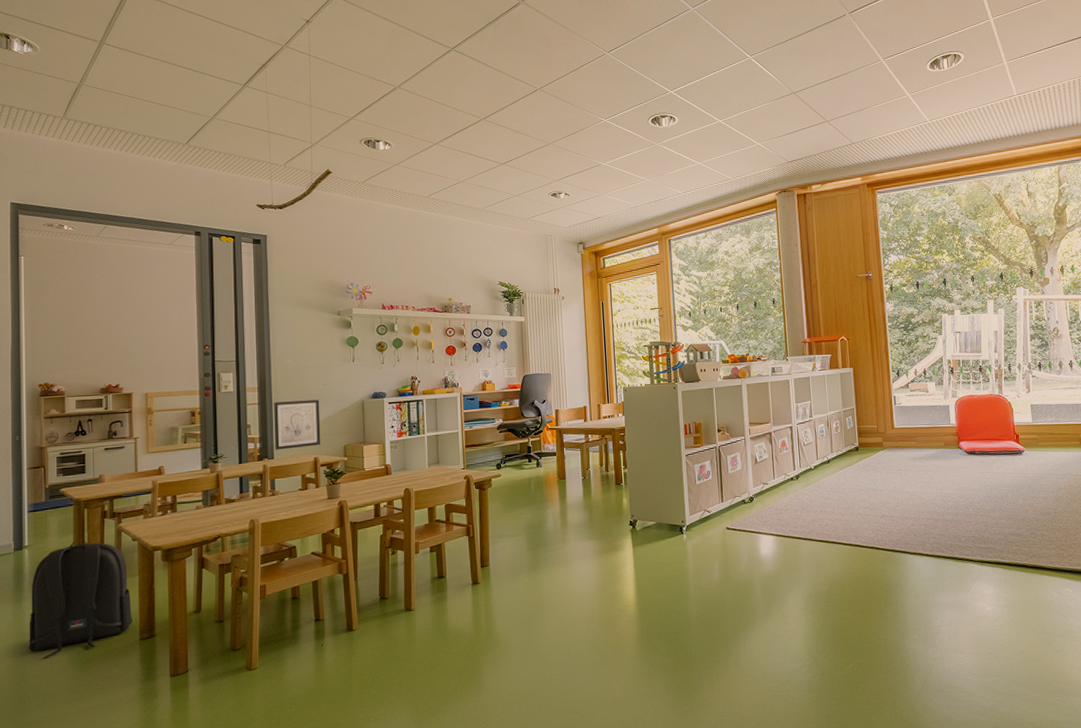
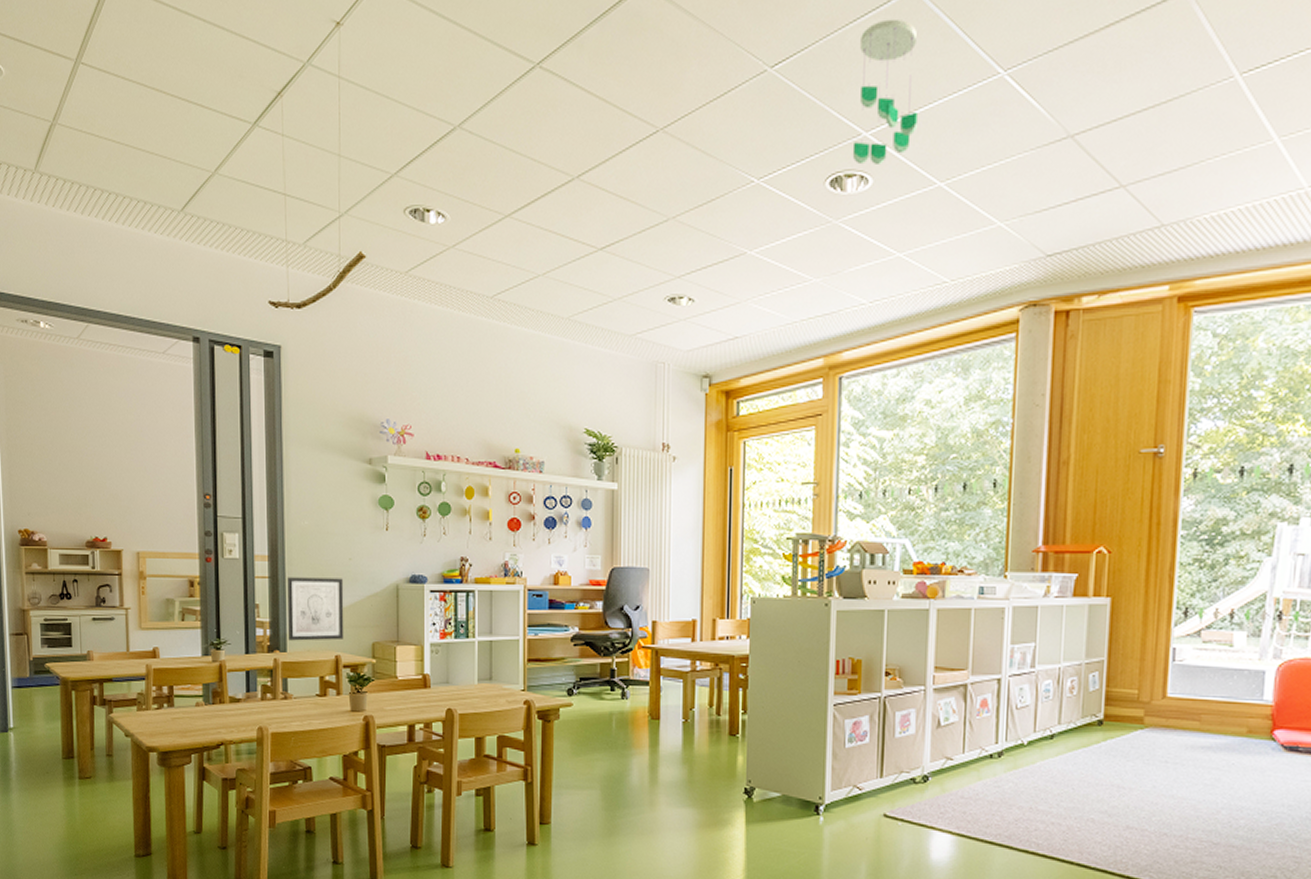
backpack: present [28,540,133,659] -> none [17,728,128,863]
ceiling mobile: none [662,25,702,110] -> present [852,18,917,165]

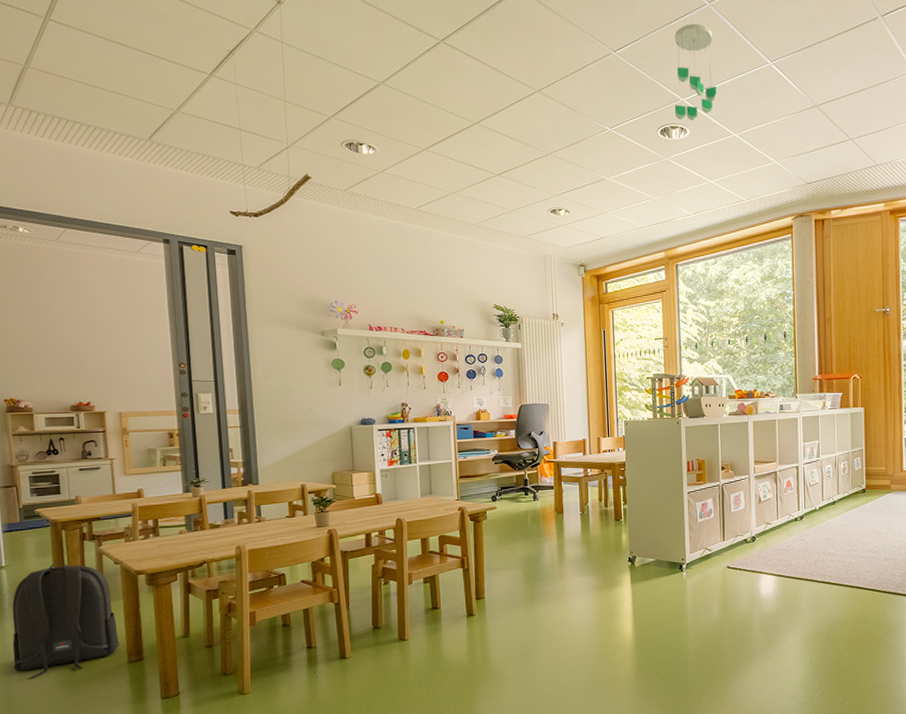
backpack: none [17,728,128,863] -> present [12,562,120,679]
wall art: present [287,577,344,641] -> none [256,424,308,476]

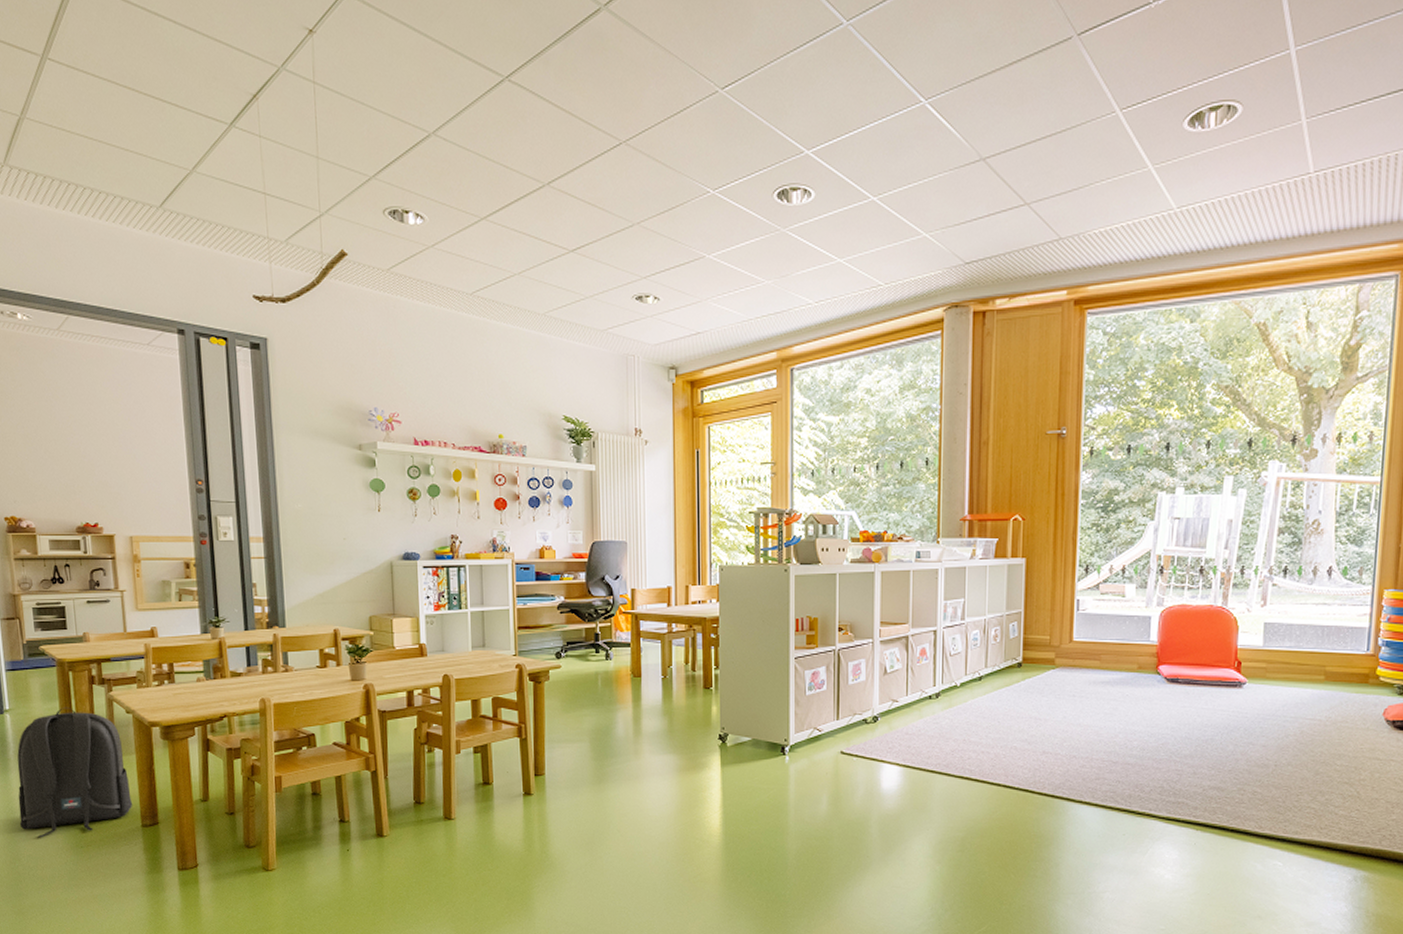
ceiling mobile: present [674,23,717,120] -> none [796,49,852,180]

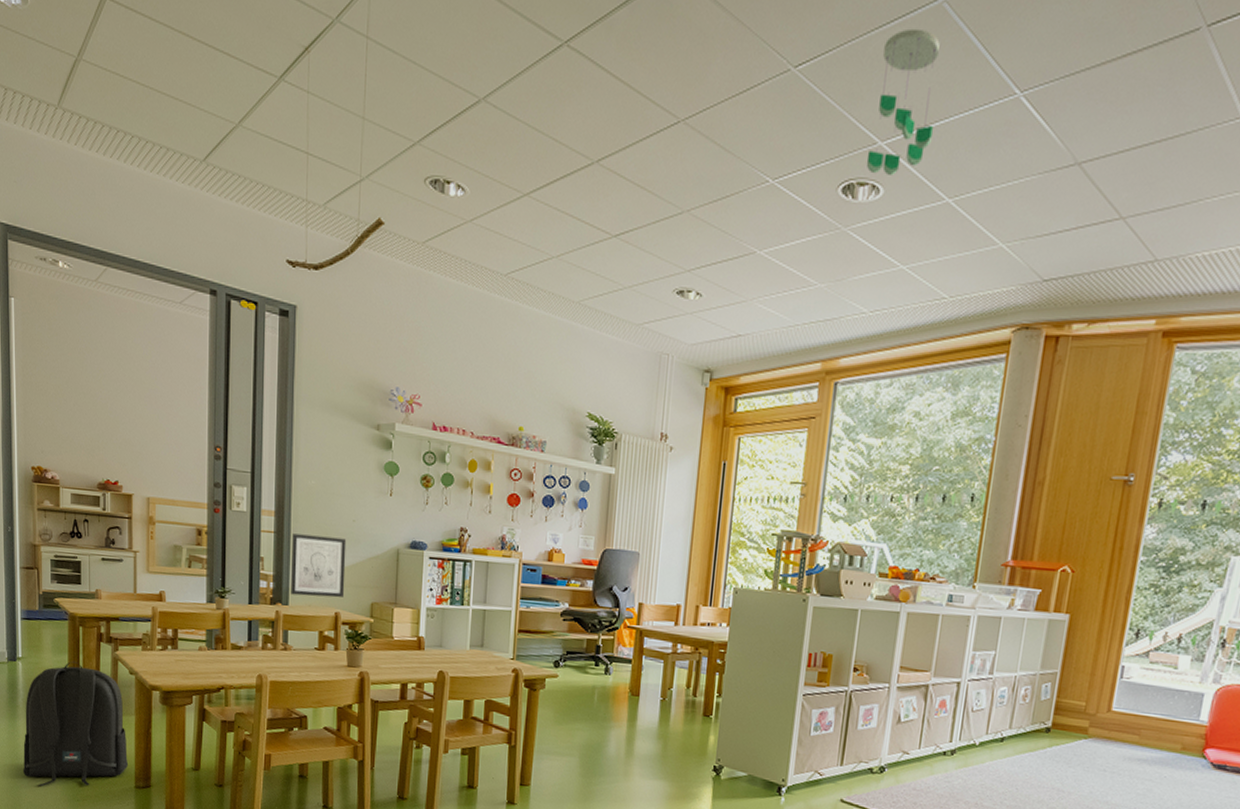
wall art: none [283,557,342,617] -> present [291,533,347,598]
ceiling mobile: none [796,49,852,180] -> present [866,28,940,175]

